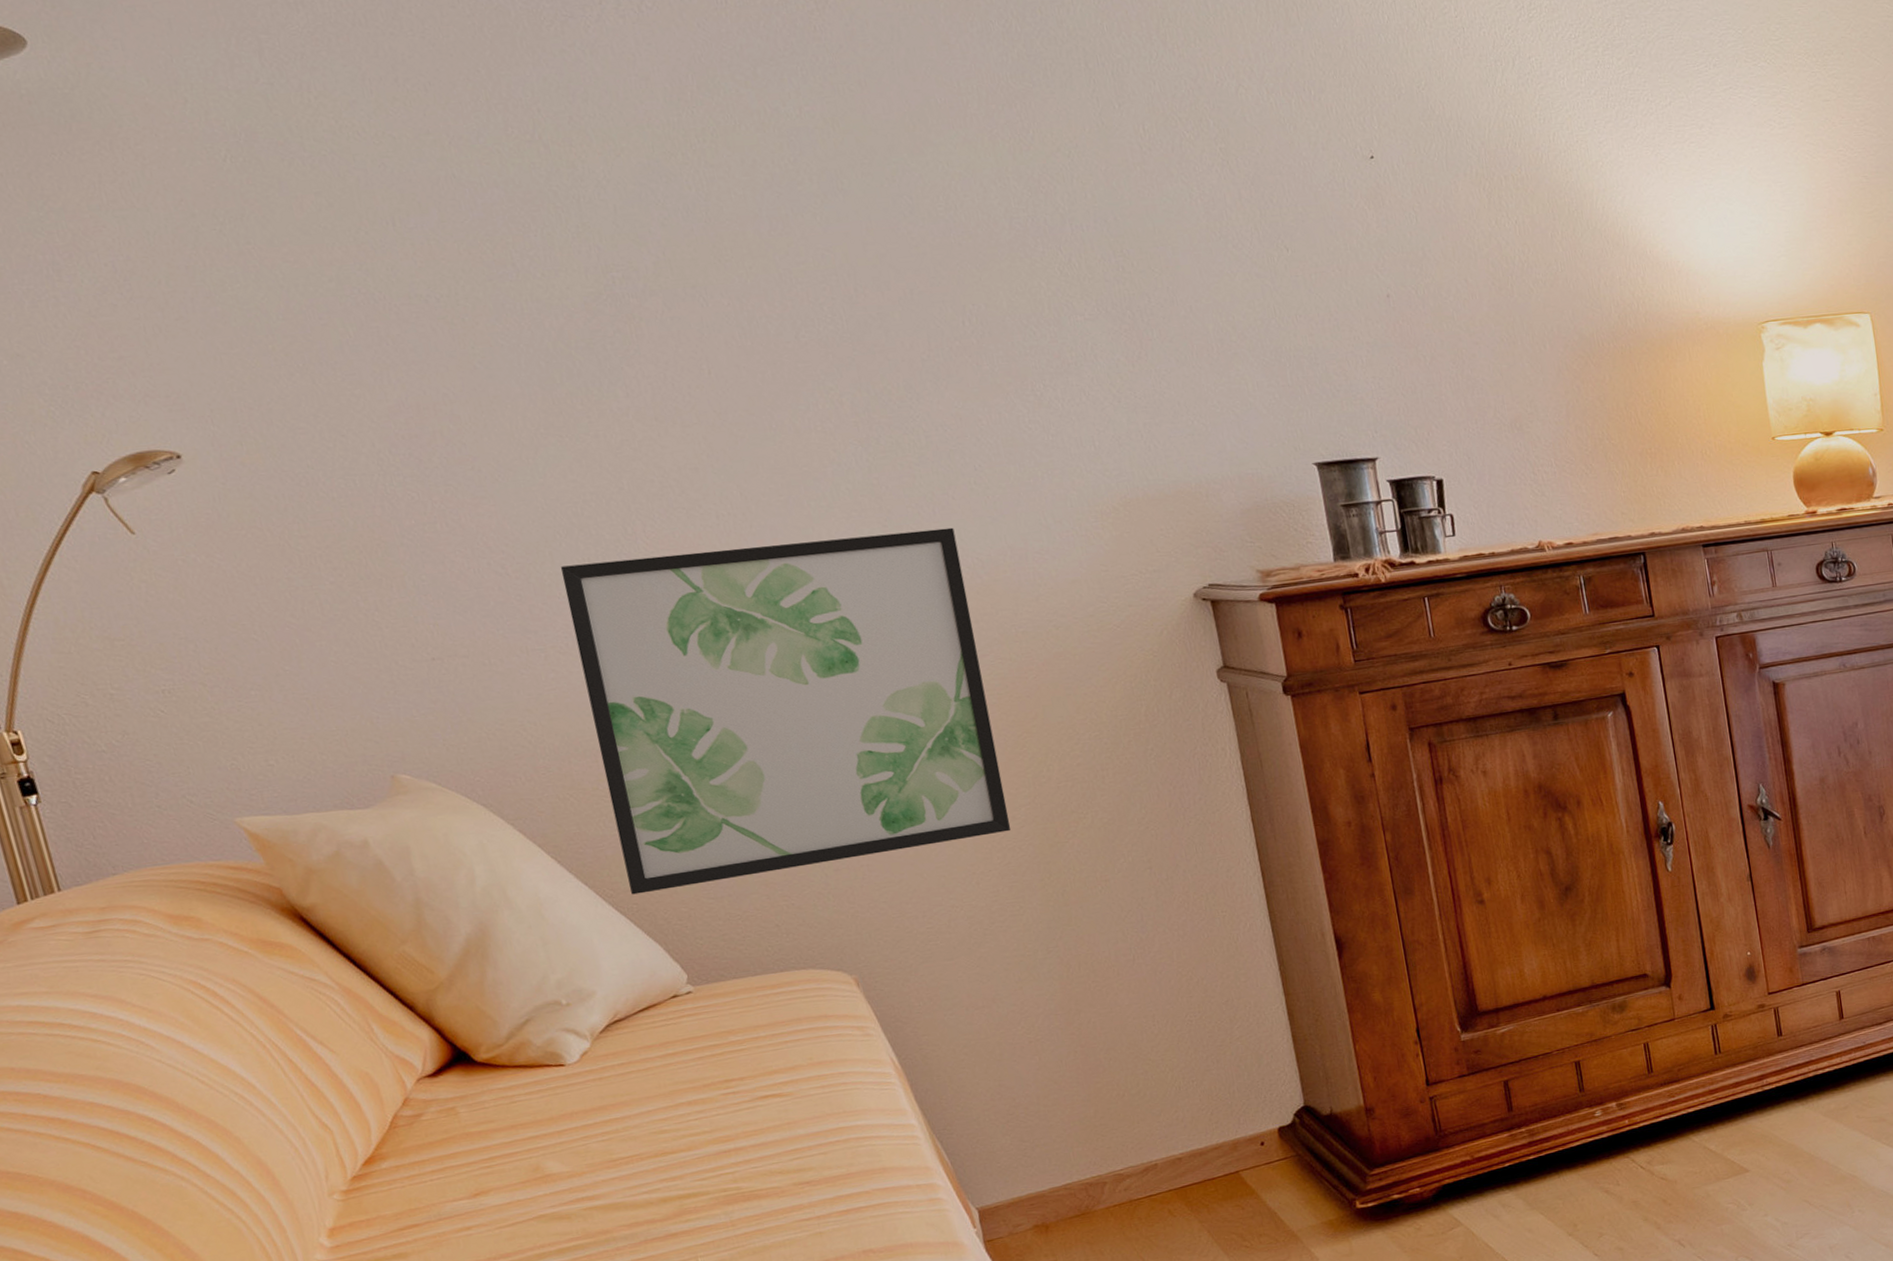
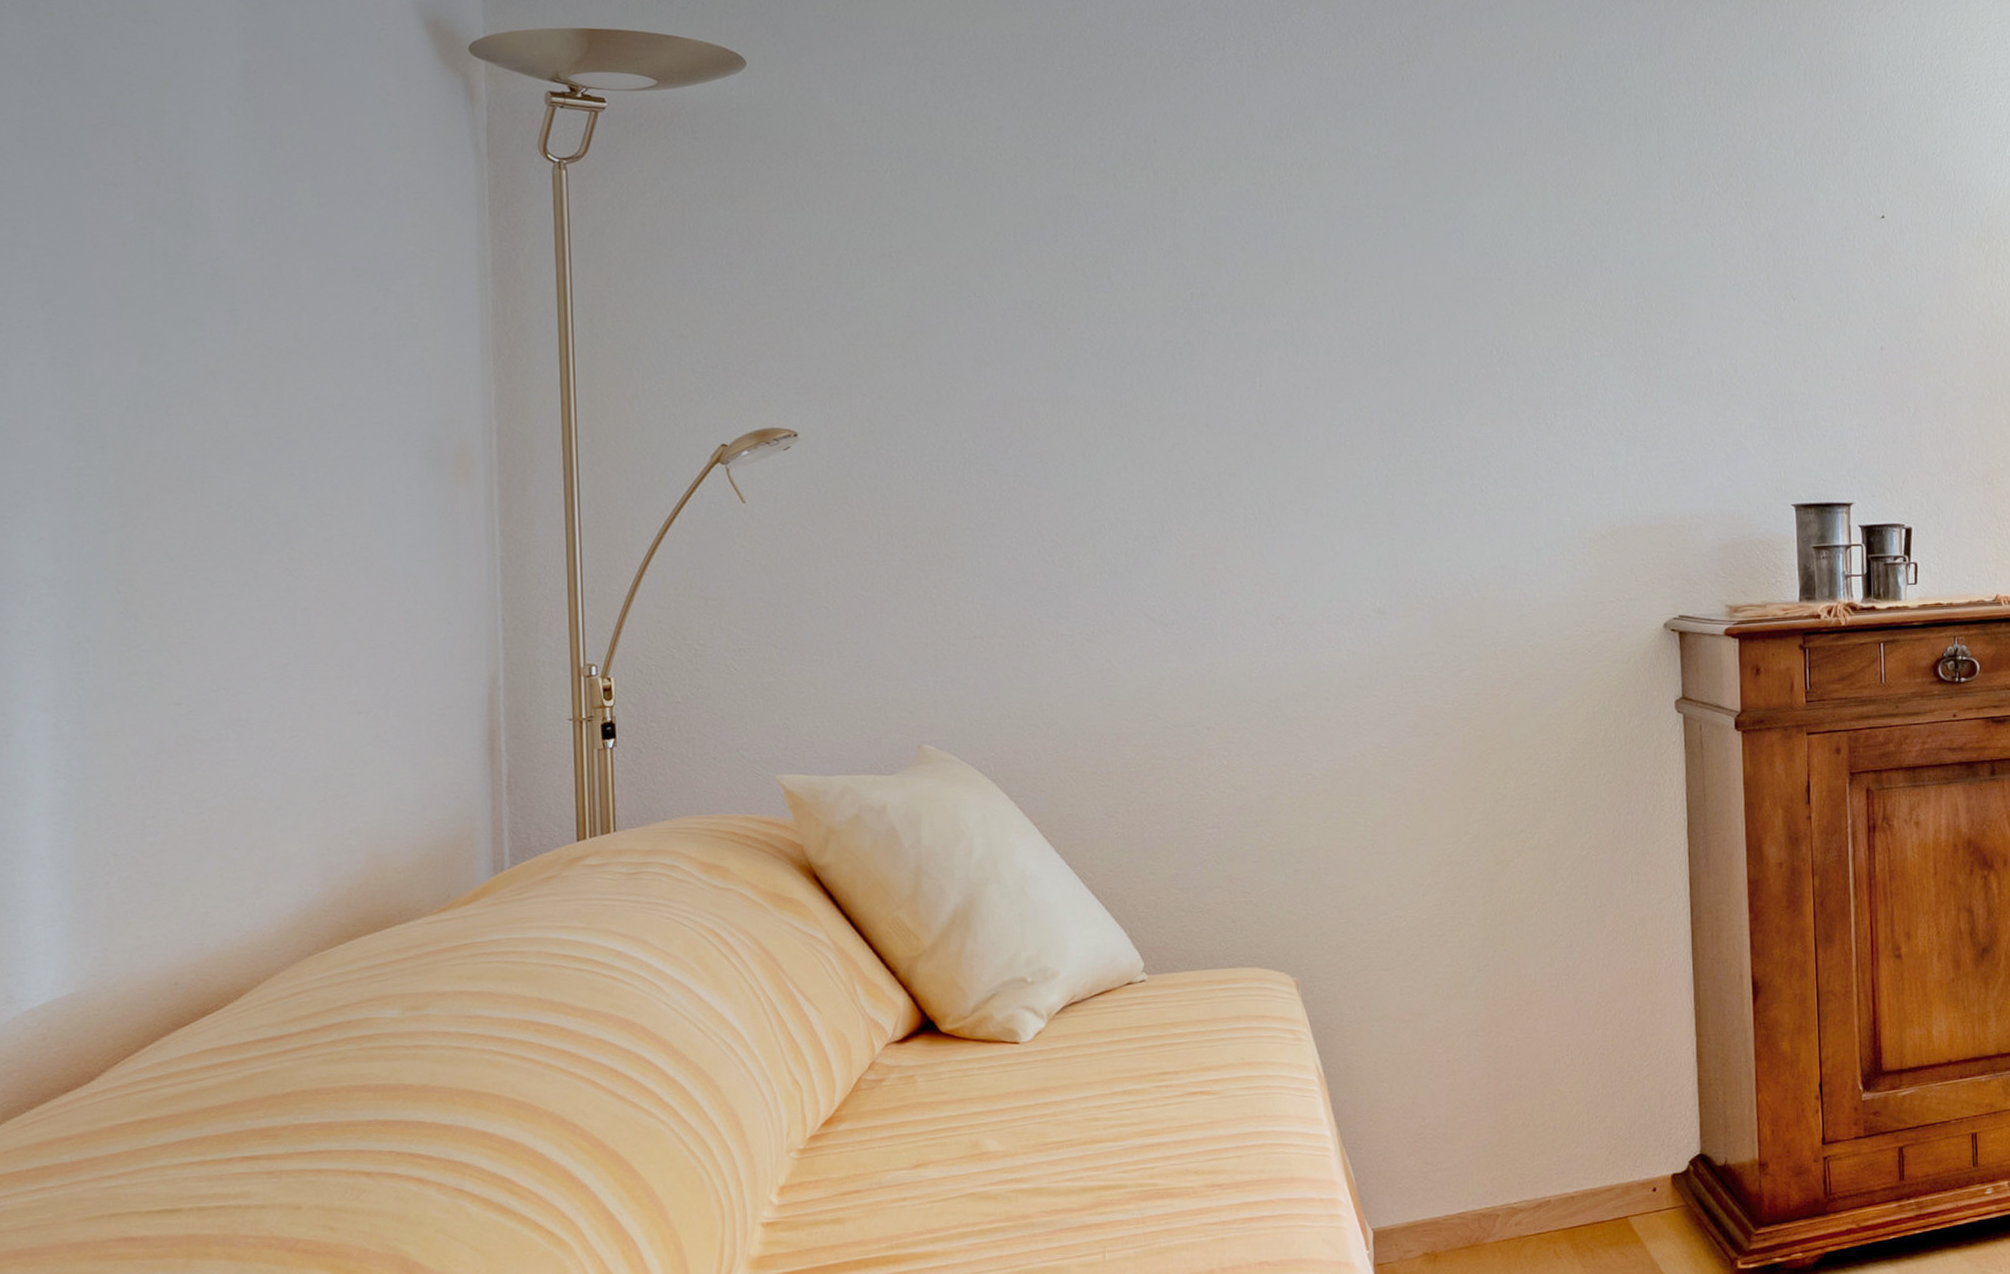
wall art: present [560,527,1012,895] -> none [1100,544,1462,879]

